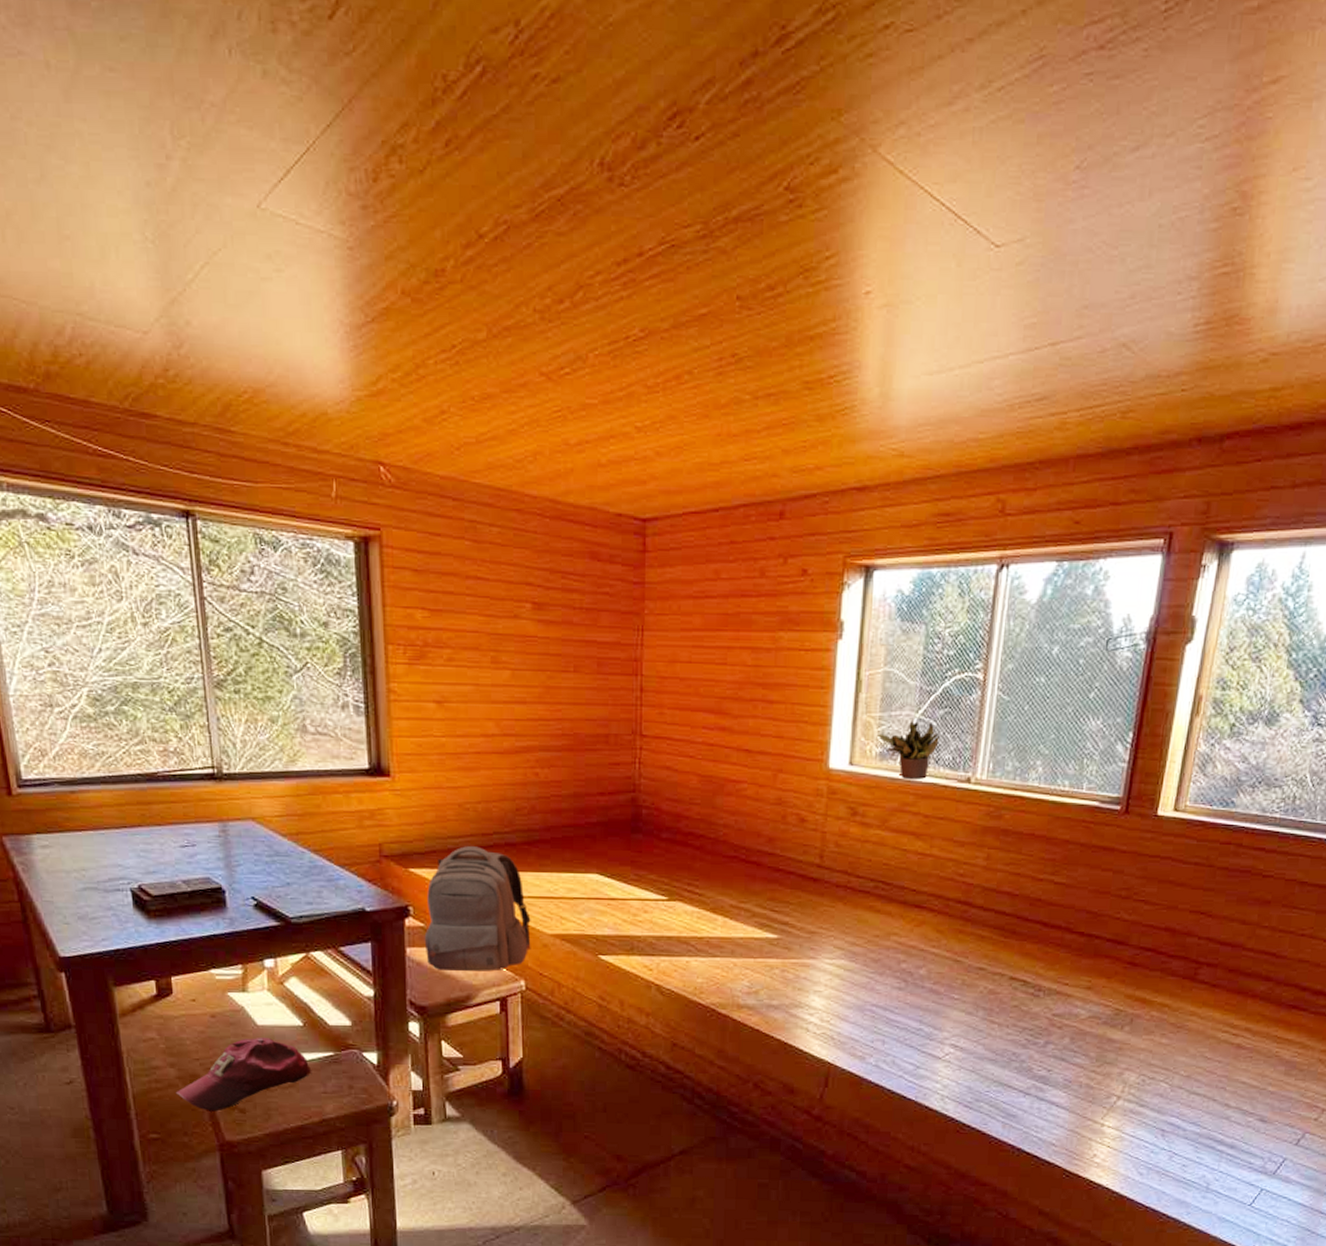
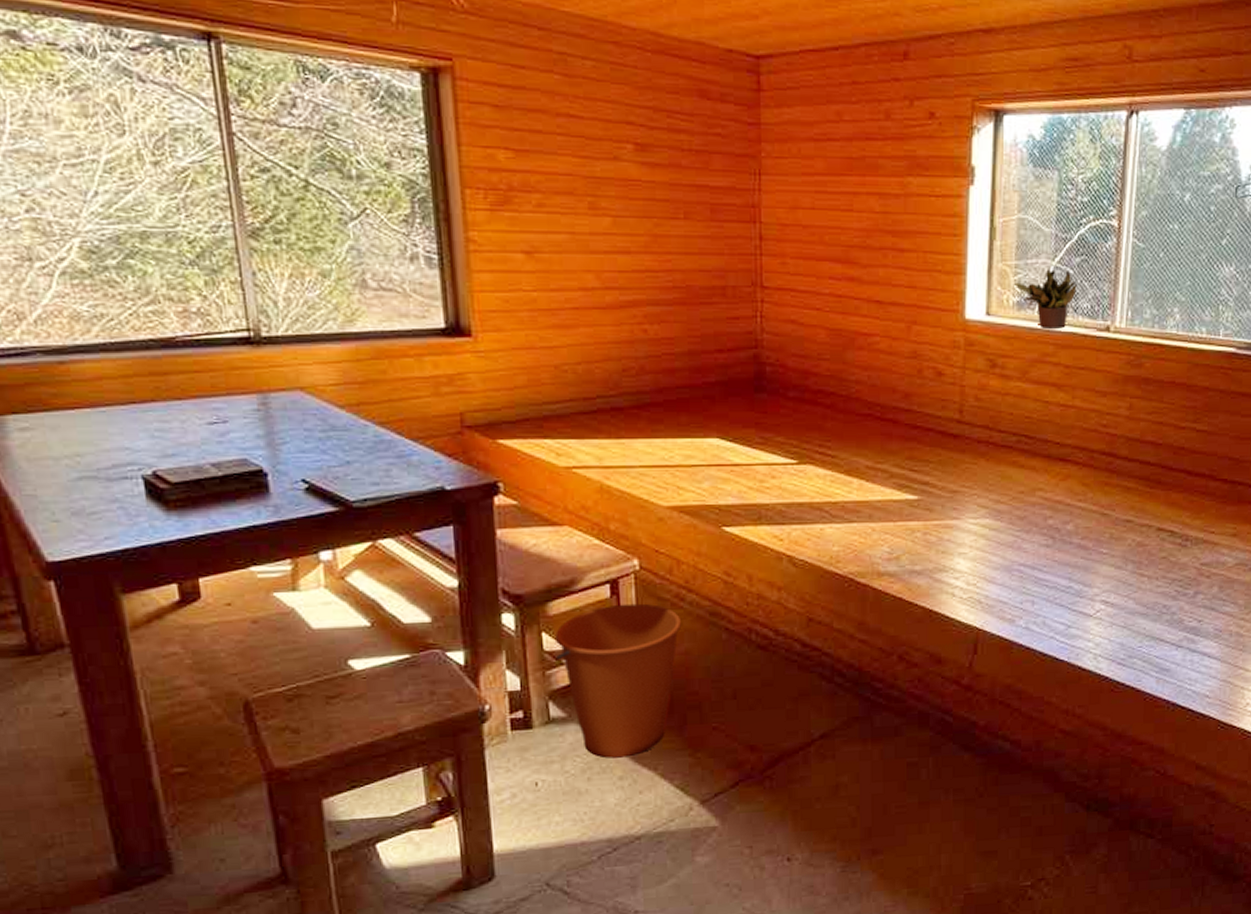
baseball cap: present [175,1038,311,1112] -> none [207,643,382,735]
backpack: present [424,846,531,972] -> none [517,412,645,553]
bucket: none [452,1020,561,1157] -> present [555,603,682,759]

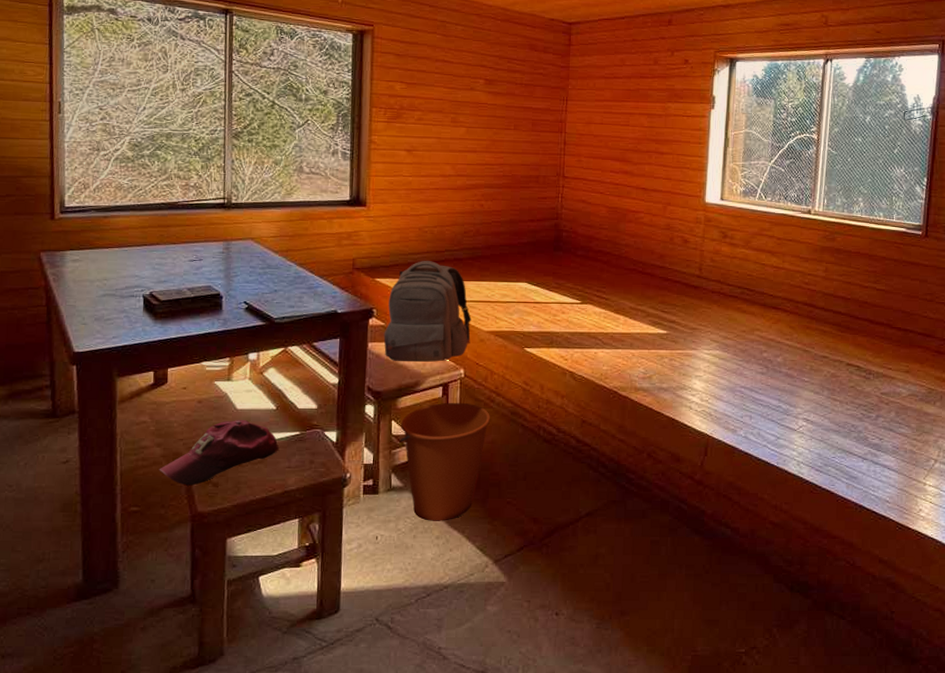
baseball cap: none [207,643,382,735] -> present [158,420,279,486]
backpack: none [517,412,645,553] -> present [383,261,472,363]
potted plant: present [1013,269,1077,330] -> none [740,168,787,212]

